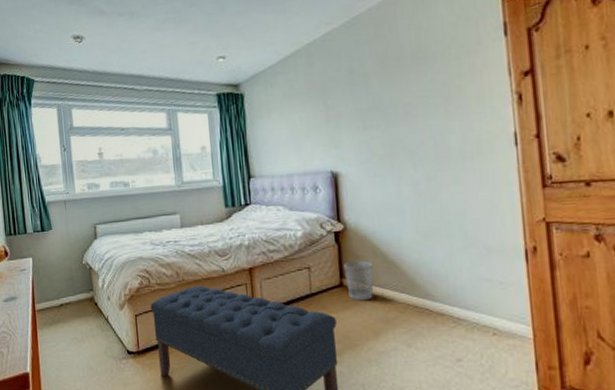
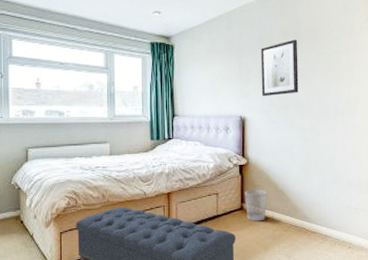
wall art: none [351,67,407,145] -> present [260,39,299,97]

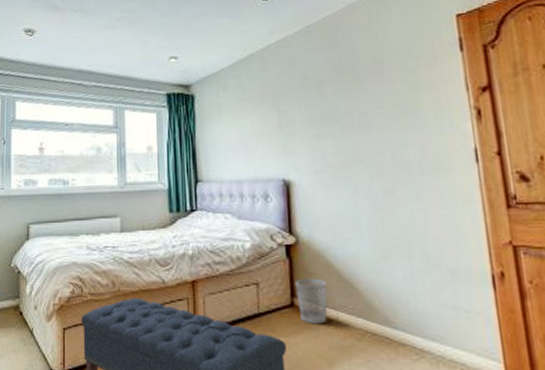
wall art: present [260,39,299,97] -> none [305,76,363,153]

